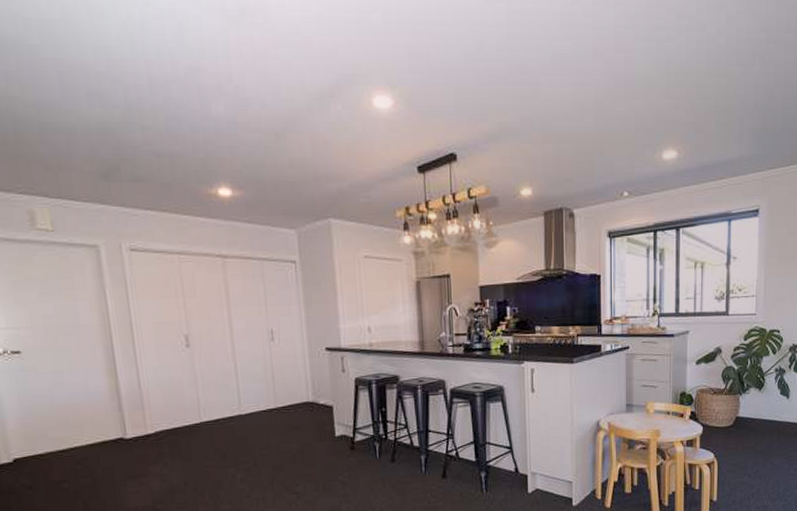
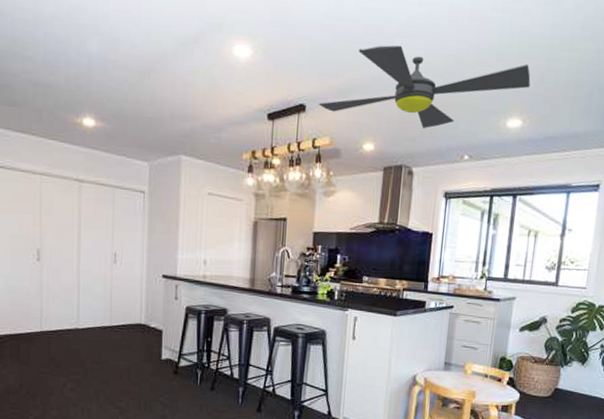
ceiling fan: none [469,83,681,168] -> present [318,45,531,128]

